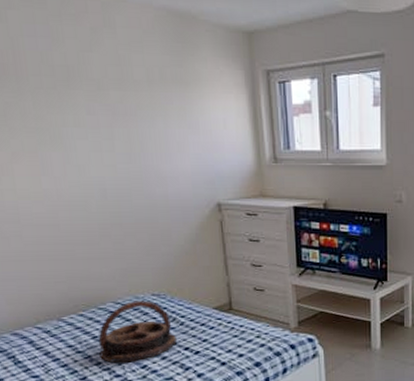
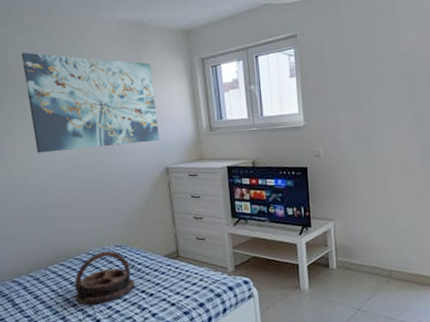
wall art: none [17,35,210,173] -> present [21,52,159,153]

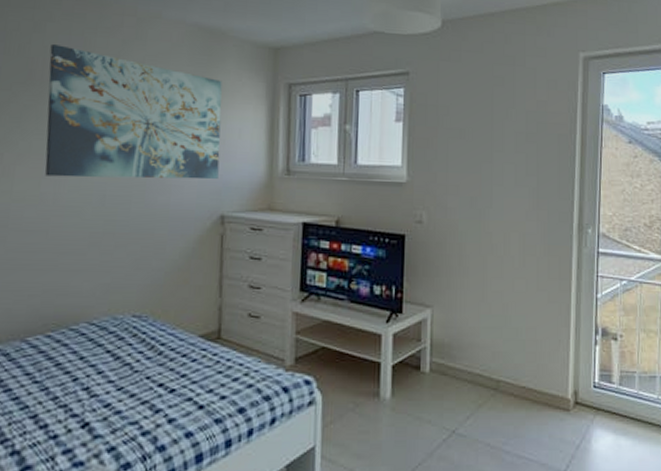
serving tray: present [74,251,136,305] -> none [59,322,152,399]

